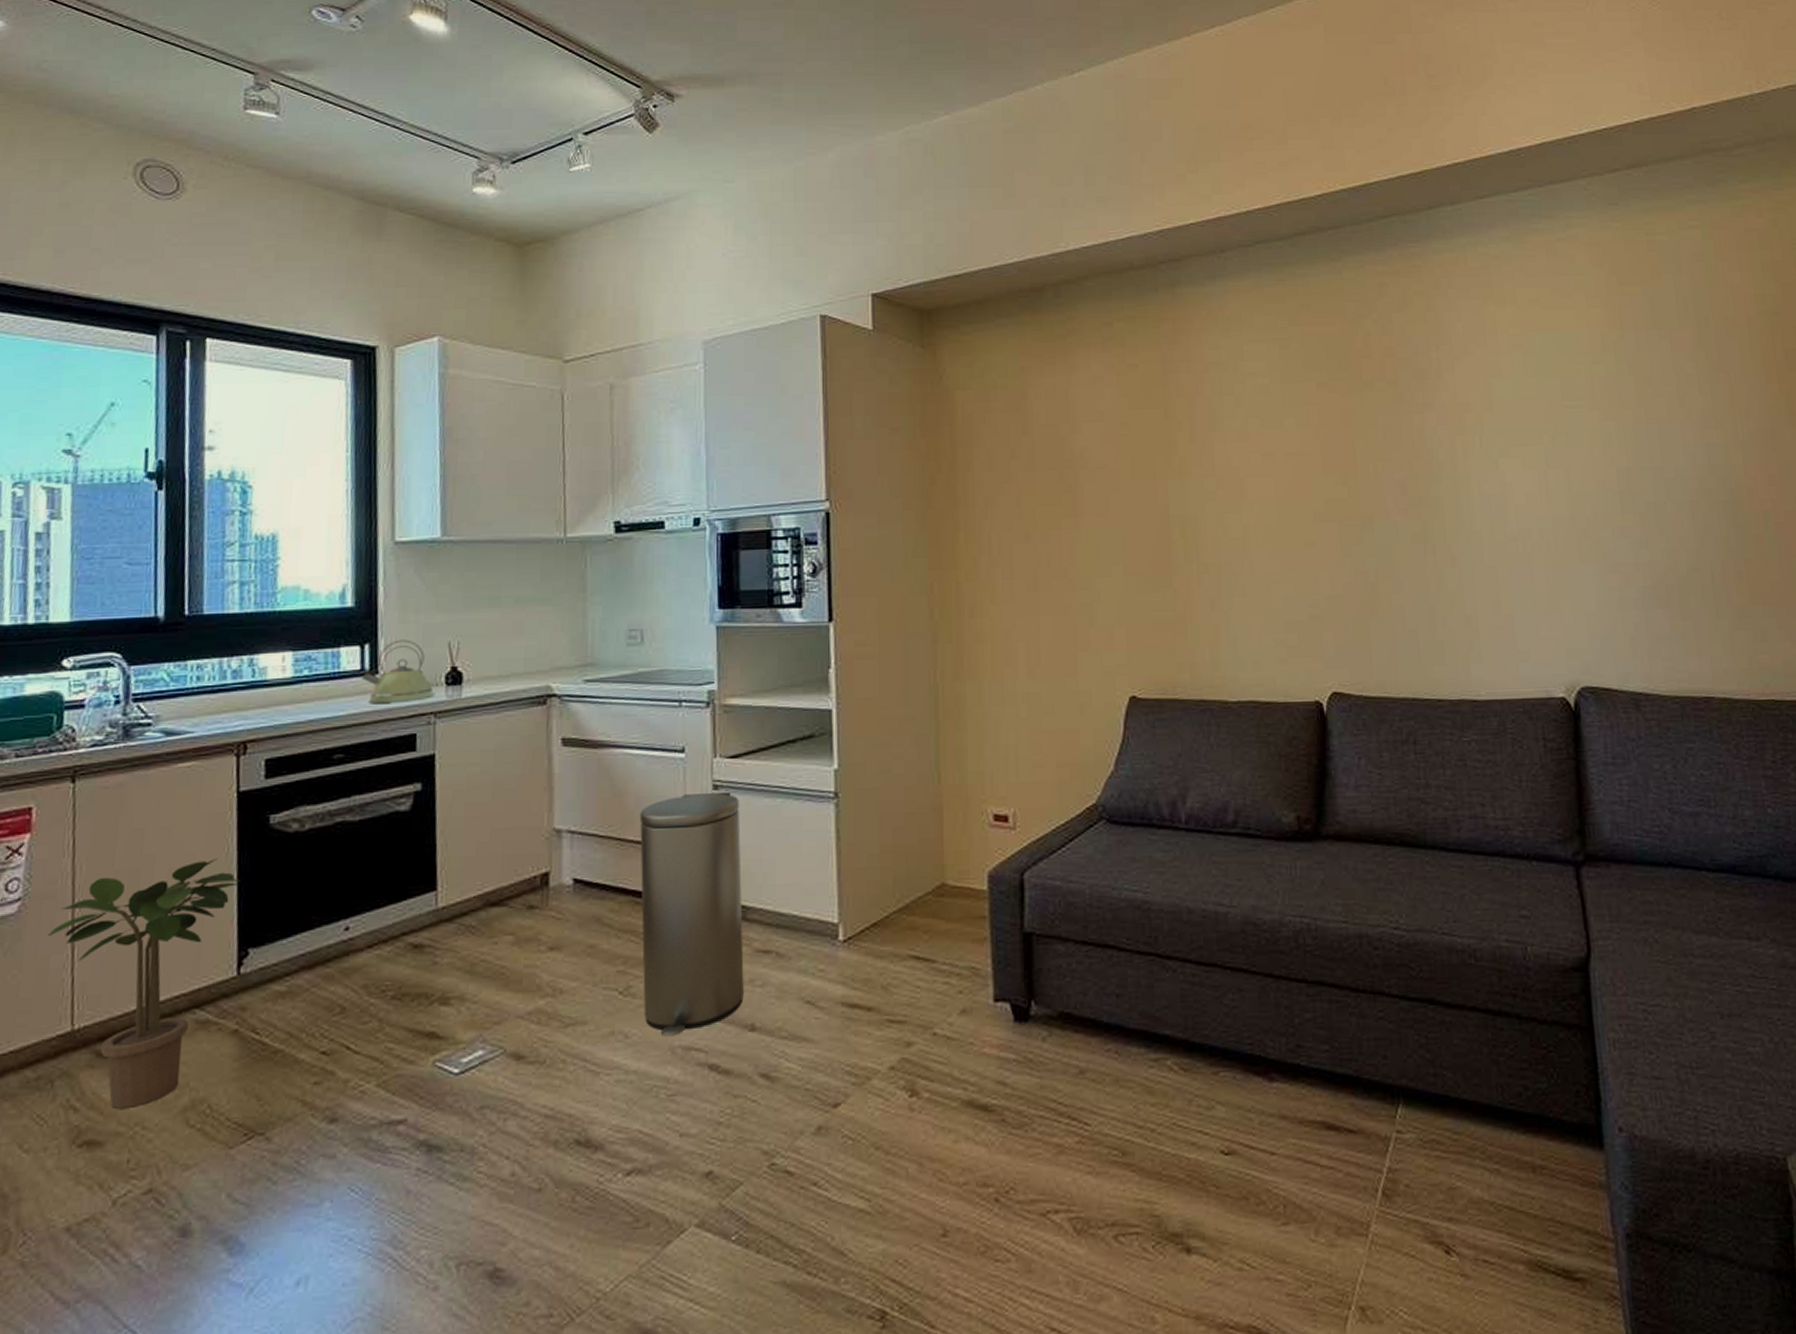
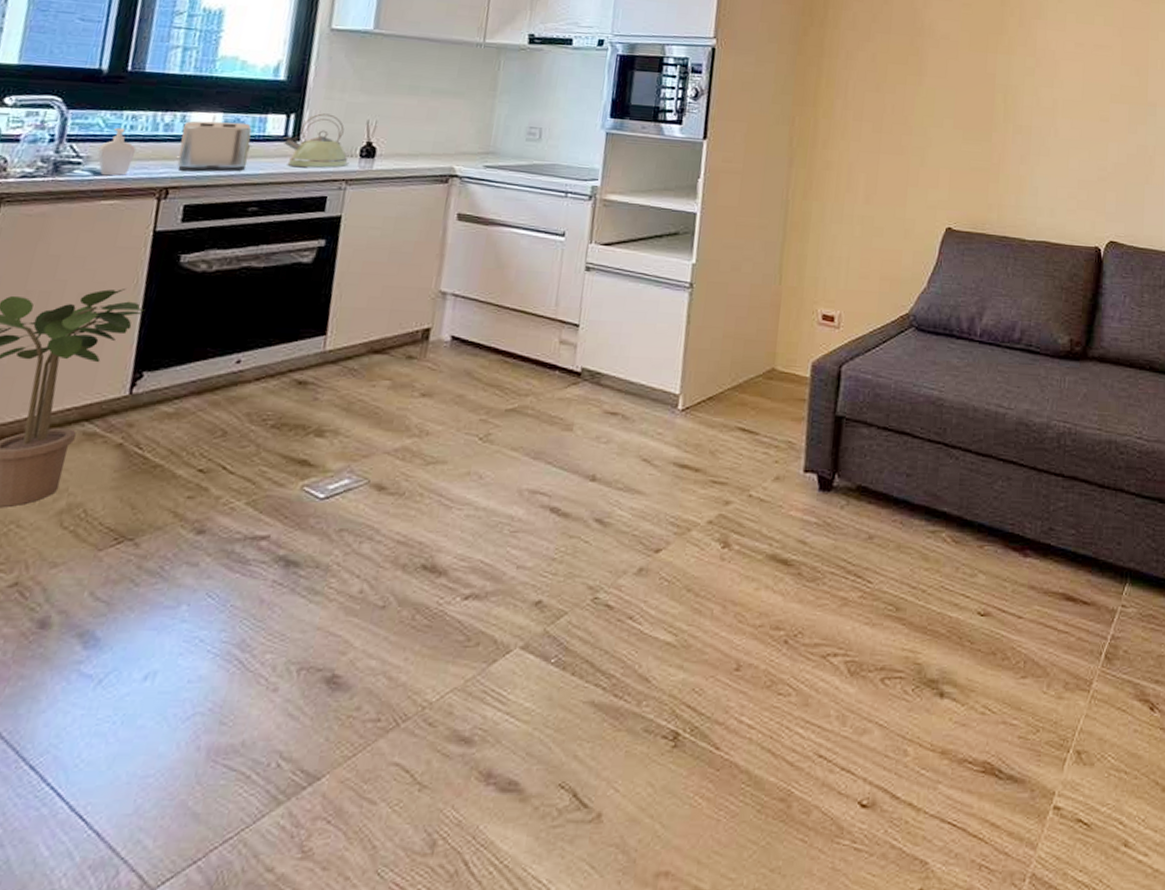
soap bottle: none [167,680,207,736] -> present [98,127,137,176]
toaster: none [251,660,327,723] -> present [177,121,252,173]
pedal bin: present [639,793,744,1037] -> none [498,272,608,480]

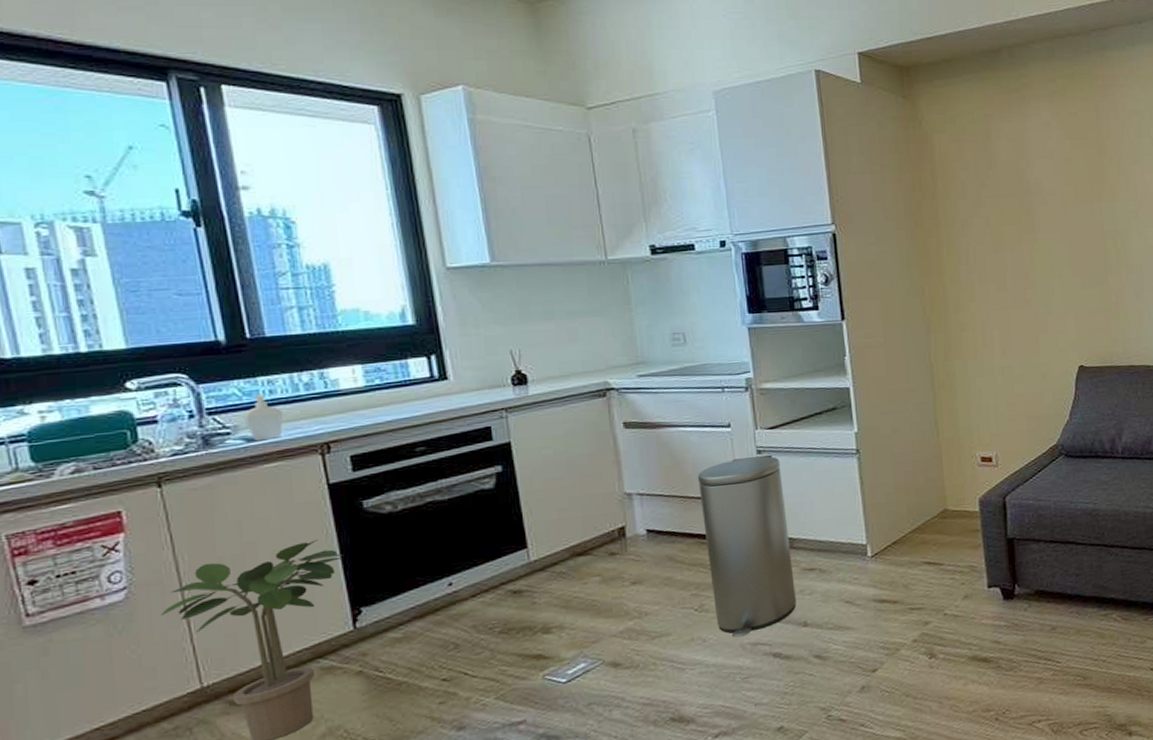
toaster: present [177,121,252,173] -> none [324,370,401,426]
kettle: present [283,113,348,169] -> none [430,350,502,405]
pedal bin: none [498,272,608,480] -> present [697,455,797,638]

